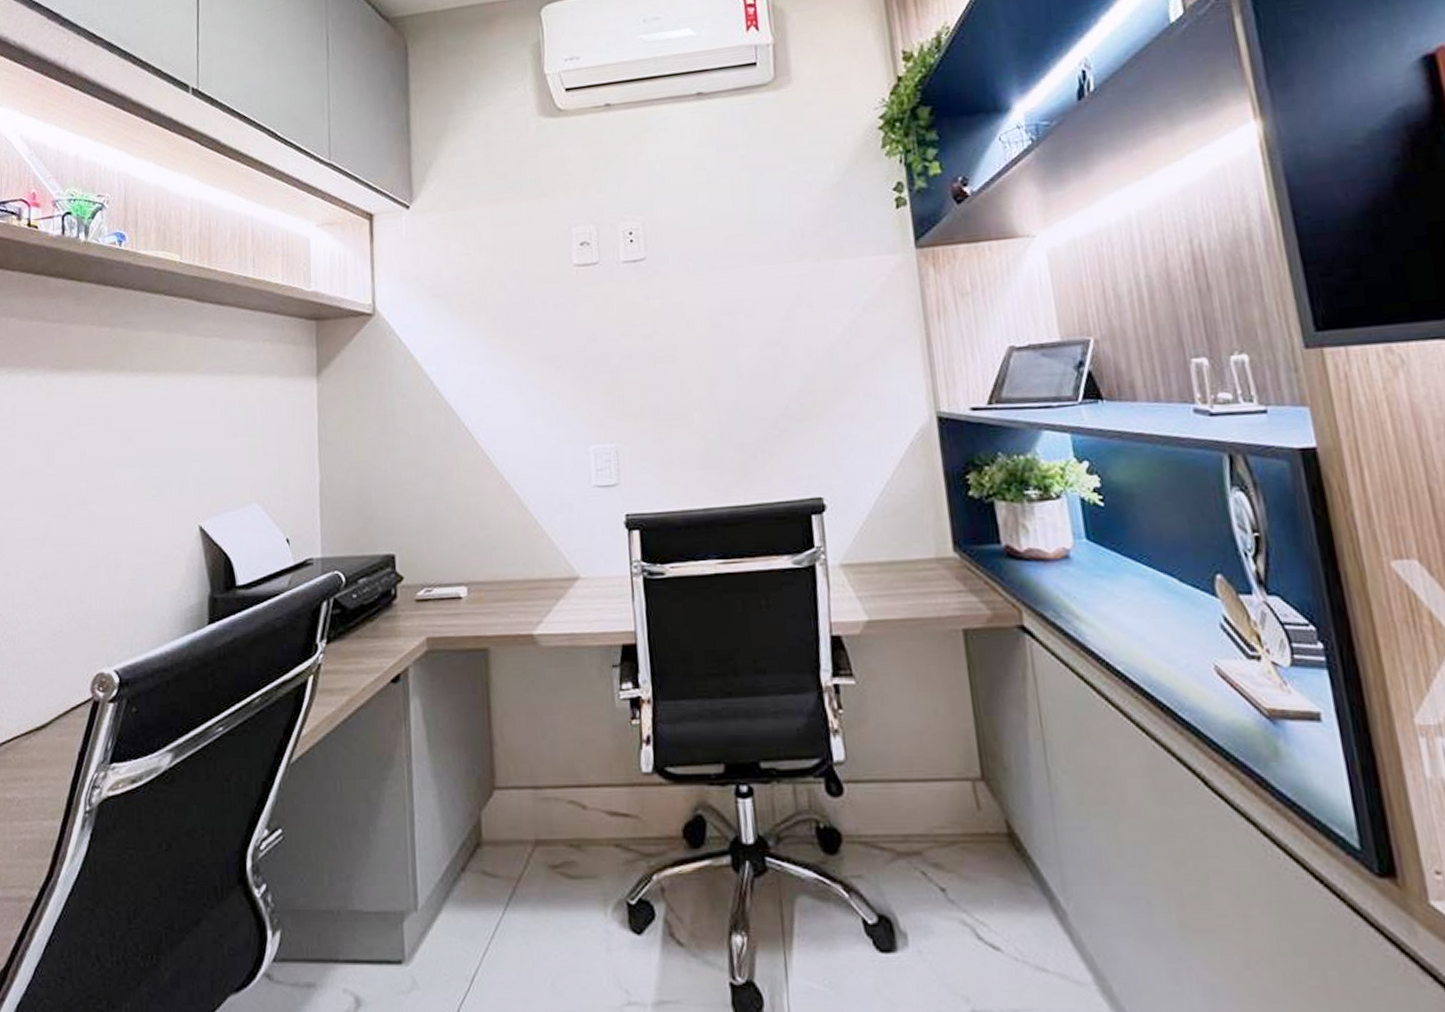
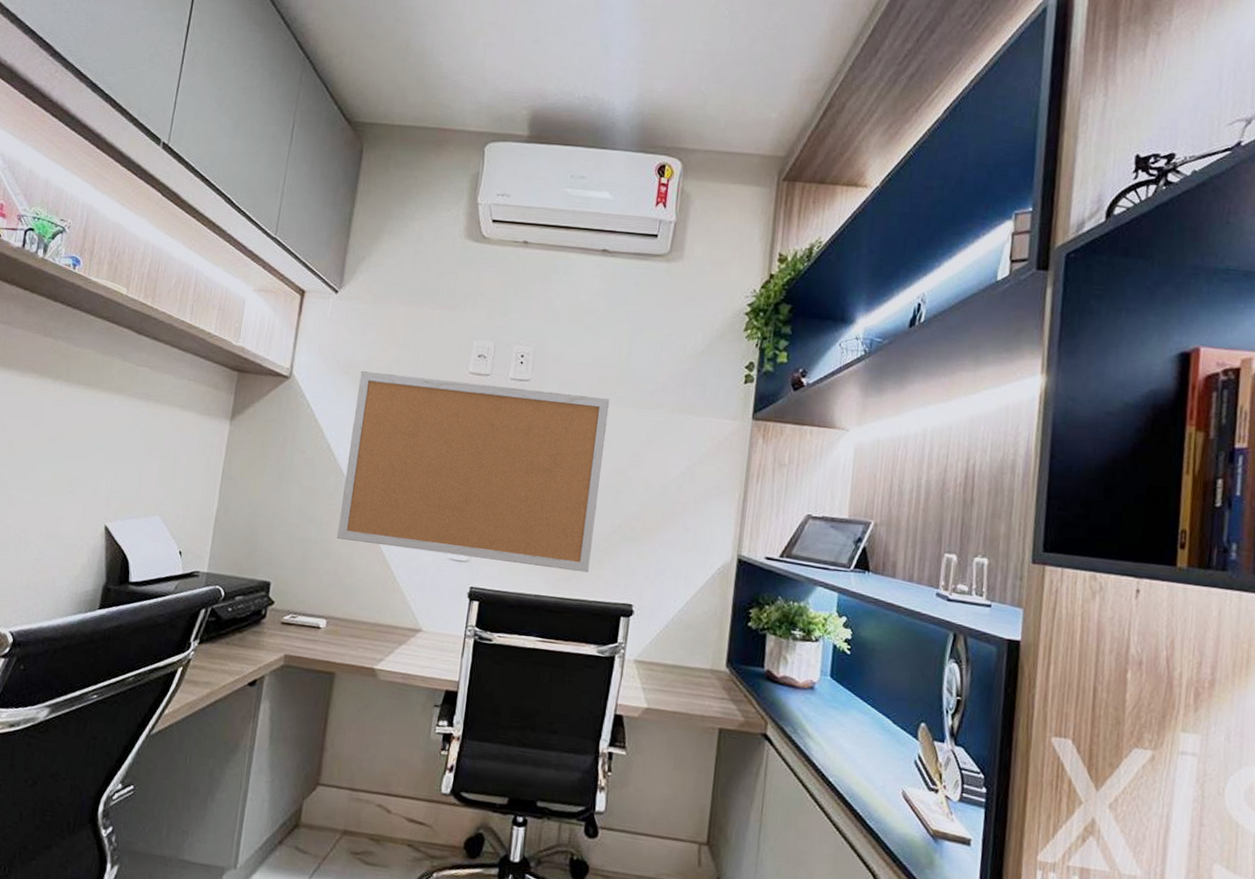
bulletin board: none [451,259,762,488] -> present [337,371,610,573]

